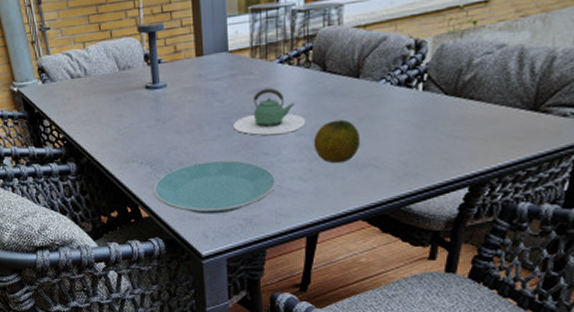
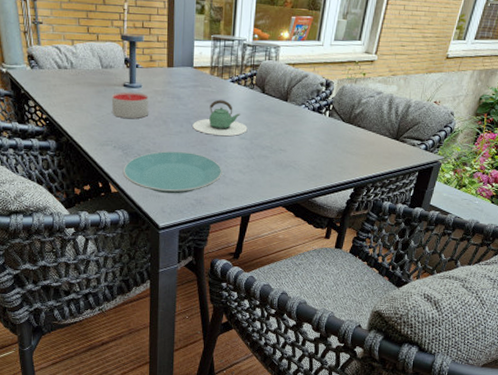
candle: none [132,93,178,128] -> present [111,91,149,119]
fruit: present [313,119,361,164] -> none [251,130,285,163]

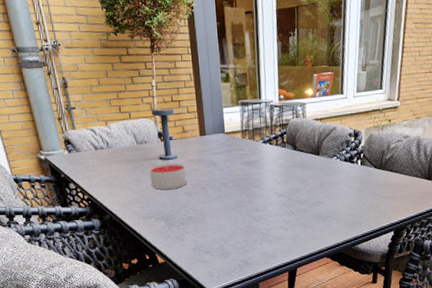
plate: present [122,151,223,194] -> none [167,215,265,258]
teapot: present [192,99,248,137] -> none [230,161,284,196]

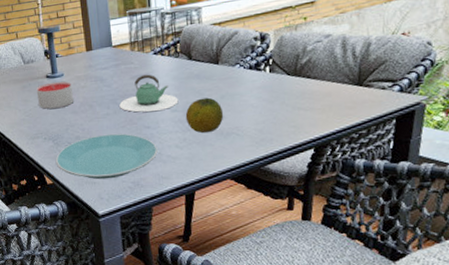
plate: none [167,215,265,258] -> present [55,133,158,180]
teapot: none [230,161,284,196] -> present [119,74,179,113]
fruit: none [290,184,323,217] -> present [185,97,224,133]

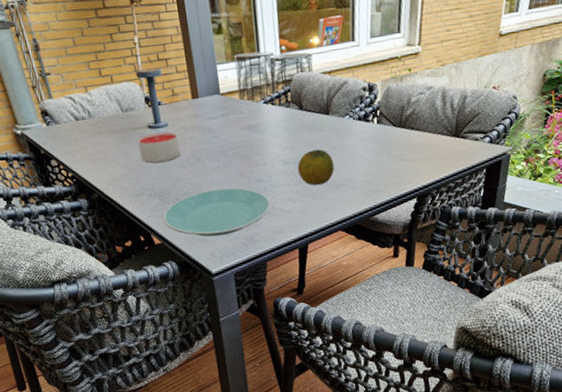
teapot: present [119,74,179,113] -> none [230,124,291,165]

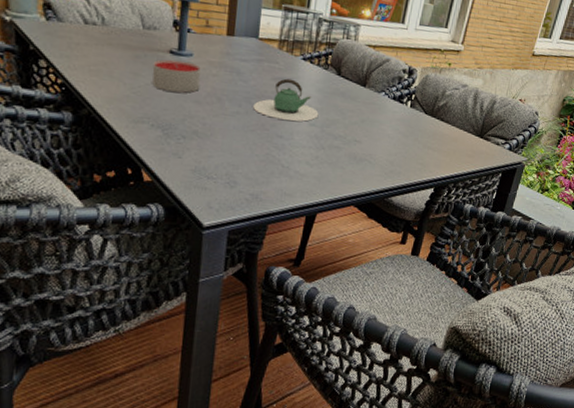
plate: present [163,187,271,237] -> none [160,134,287,187]
teapot: none [230,124,291,165] -> present [253,78,319,122]
fruit: present [297,149,335,186] -> none [322,117,361,155]

